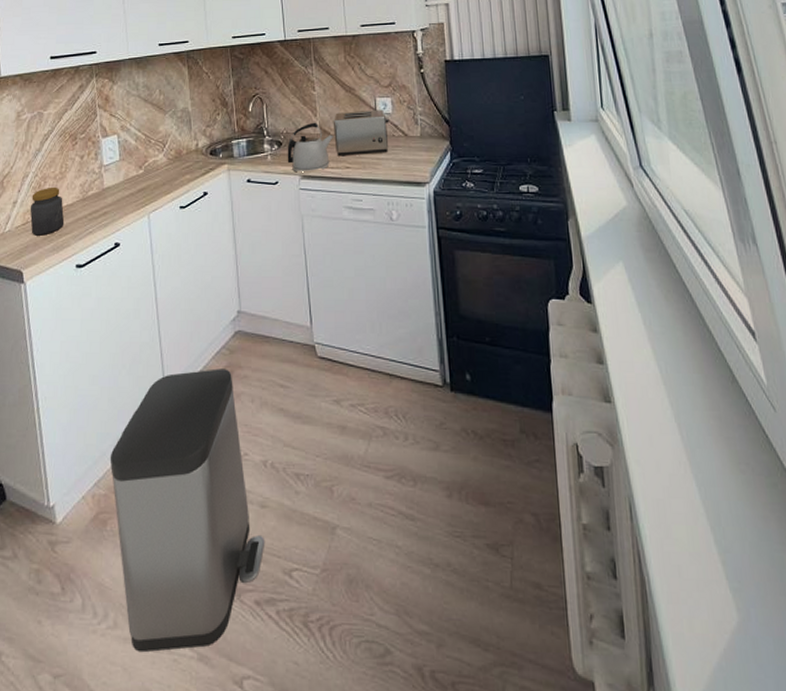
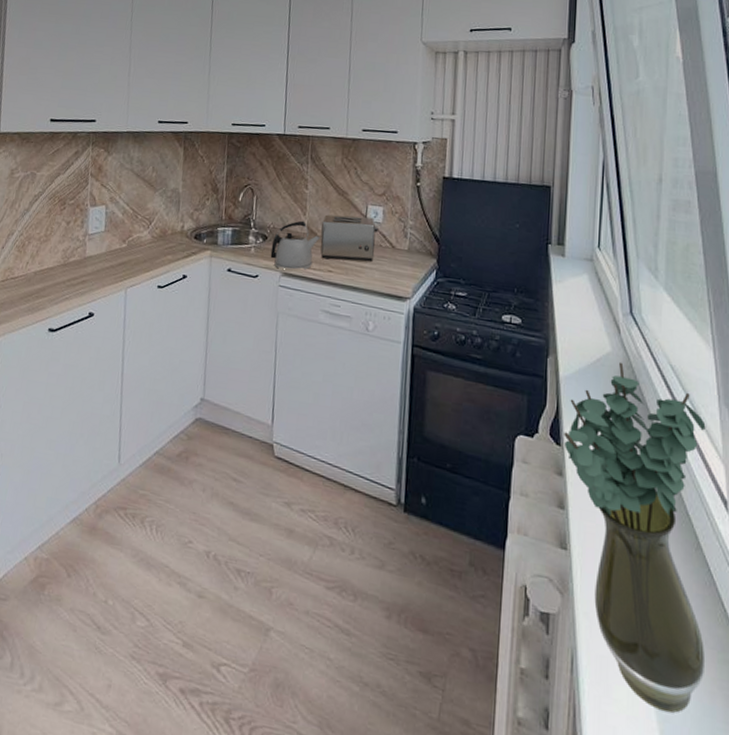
jar: present [30,186,65,236] -> none [9,248,45,295]
pedal bin: present [110,368,265,653] -> none [52,450,198,726]
vase: none [593,214,756,543] -> present [564,361,706,713]

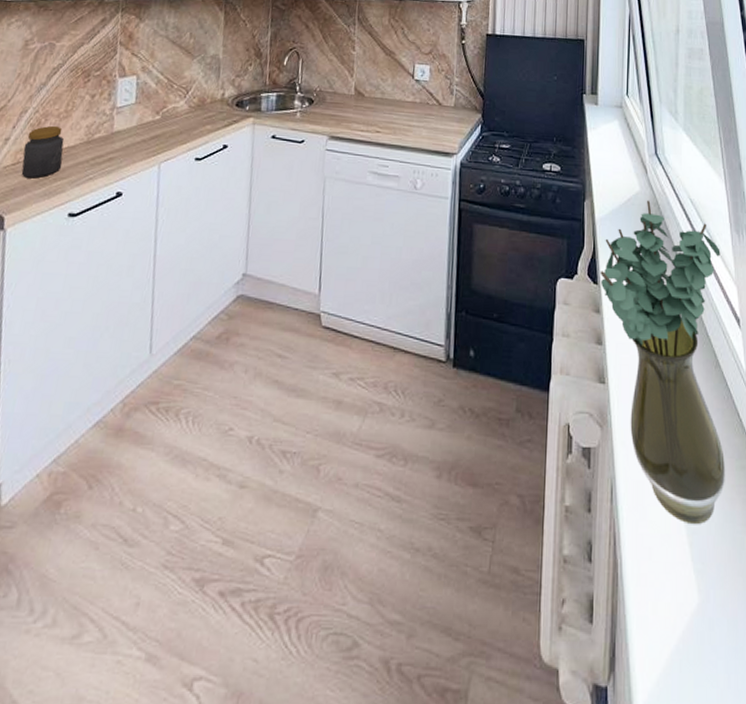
jar: none [9,248,45,295] -> present [21,125,64,179]
kettle: present [270,220,321,270] -> none [316,82,368,133]
toaster: present [320,214,379,263] -> none [367,75,425,121]

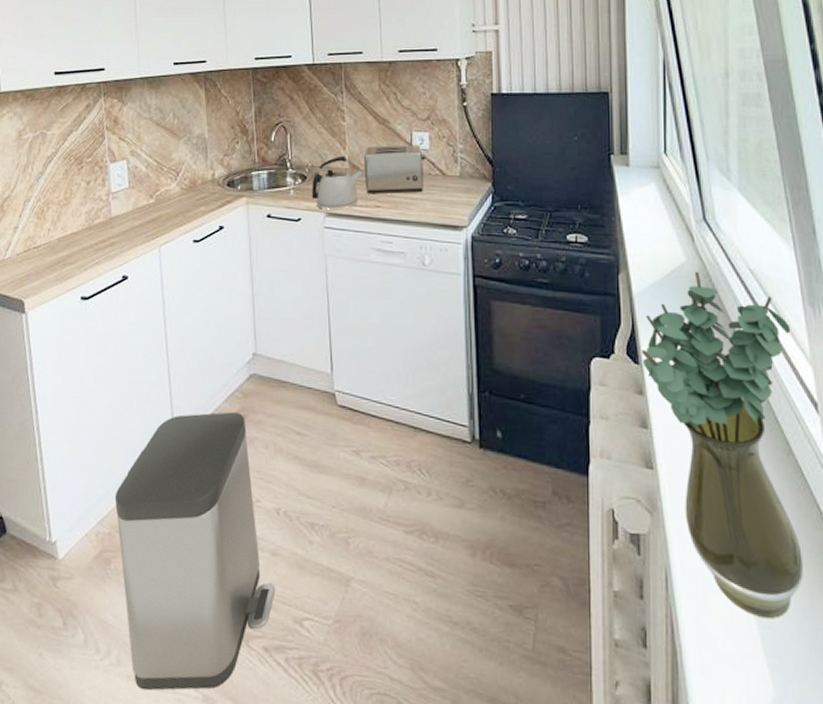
jar: present [21,125,64,179] -> none [32,213,69,264]
pedal bin: none [69,335,240,654] -> present [114,412,276,691]
kettle: none [316,82,368,133] -> present [311,155,364,209]
toaster: none [367,75,425,121] -> present [363,144,426,195]

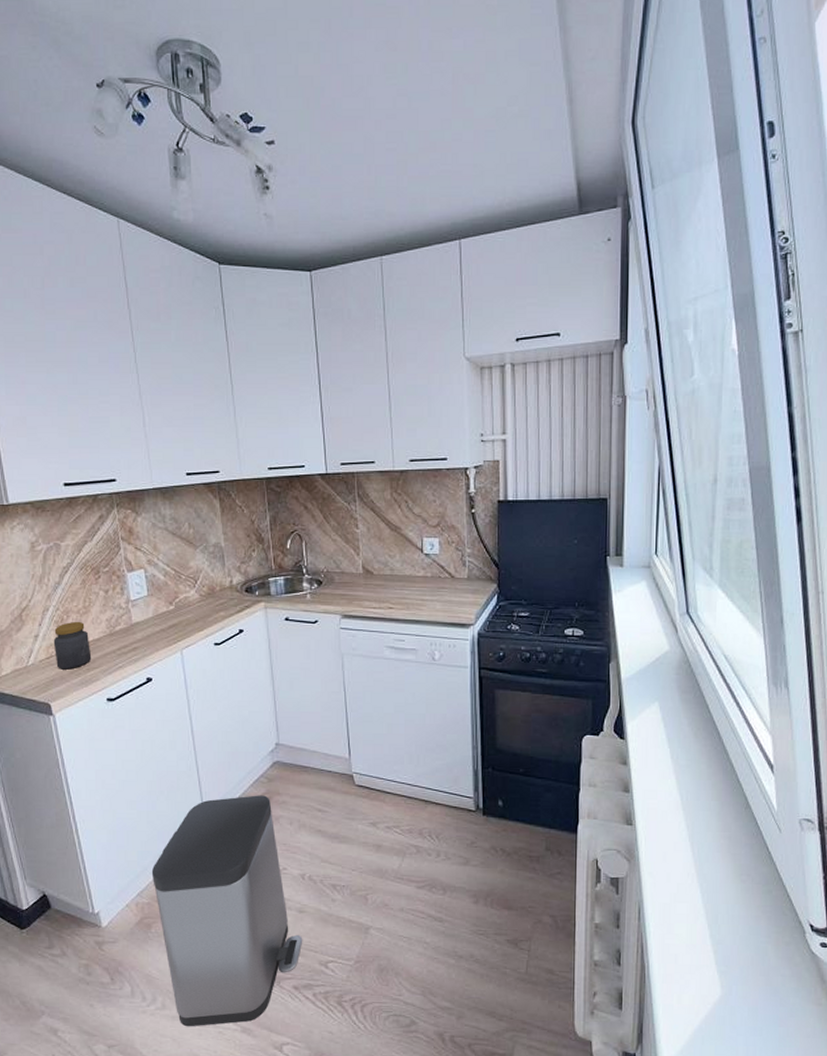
jar: none [32,213,69,264] -> present [53,621,92,670]
kettle: present [311,155,364,209] -> none [327,561,377,611]
toaster: present [363,144,426,195] -> none [376,550,436,597]
vase: present [642,271,803,619] -> none [627,658,756,937]

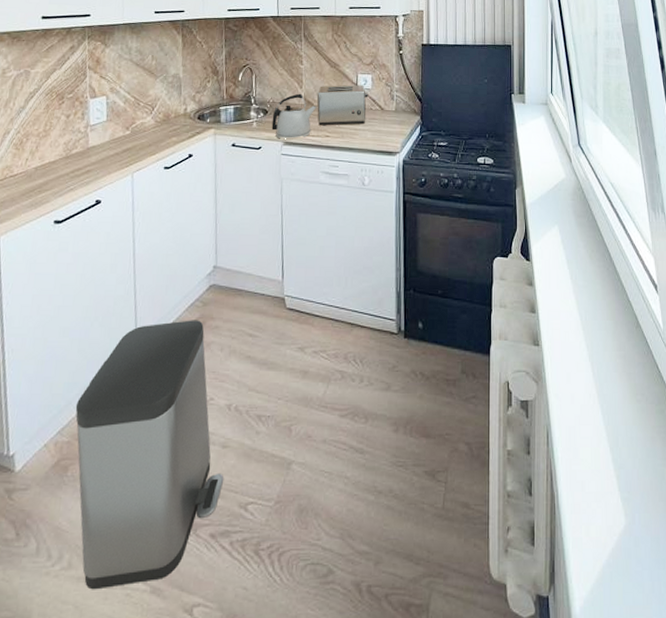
jar: present [53,621,92,670] -> none [9,144,45,192]
kettle: none [327,561,377,611] -> present [271,93,317,138]
toaster: none [376,550,436,597] -> present [316,84,368,126]

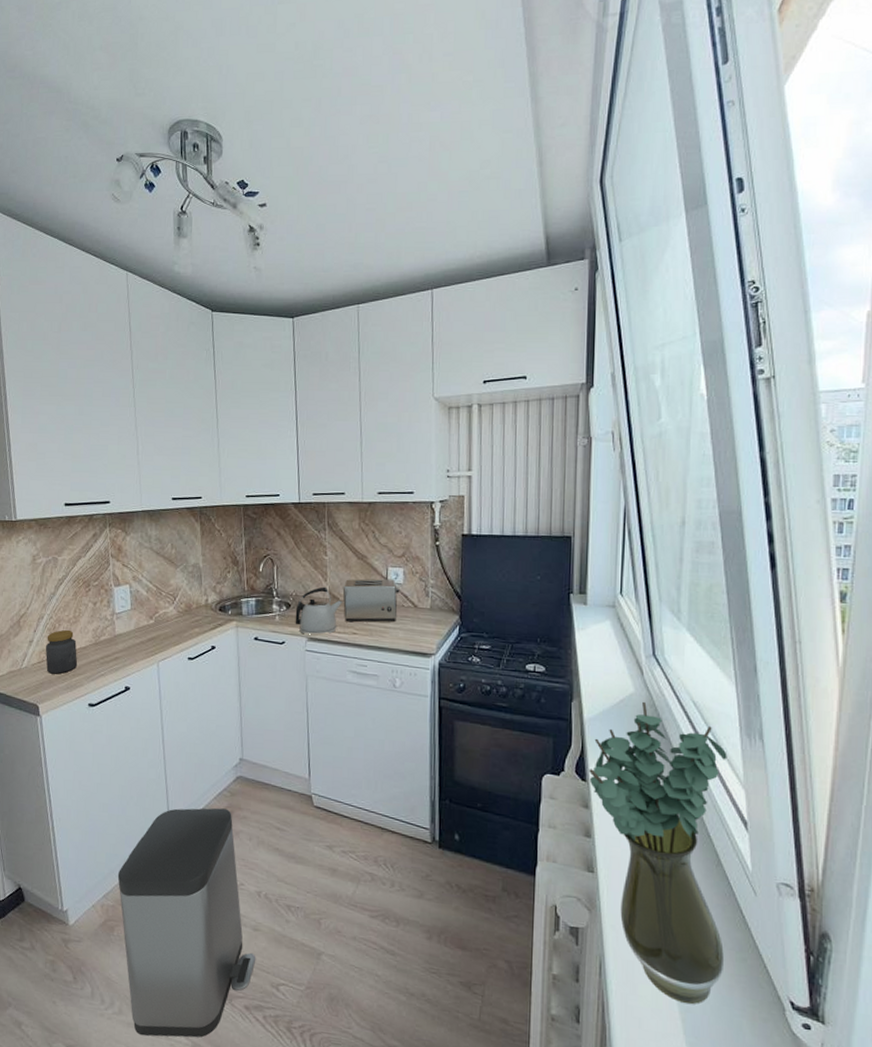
jar: none [9,144,45,192] -> present [45,629,78,674]
vase: none [532,185,647,461] -> present [589,701,727,1005]

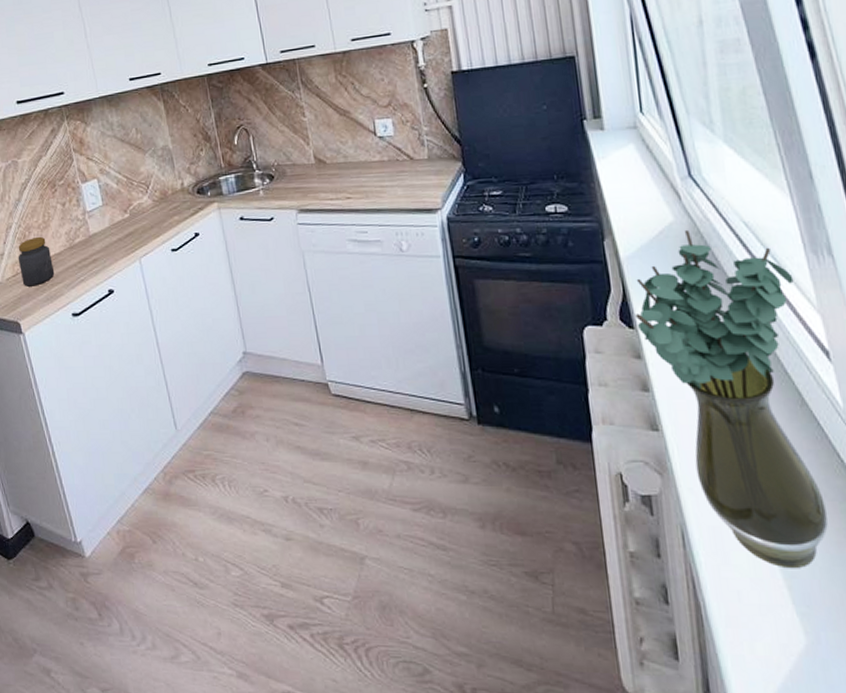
pedal bin: present [117,808,256,1038] -> none [129,409,294,671]
kettle: present [295,586,343,634] -> none [280,151,331,206]
toaster: present [342,578,400,623] -> none [328,132,393,187]

